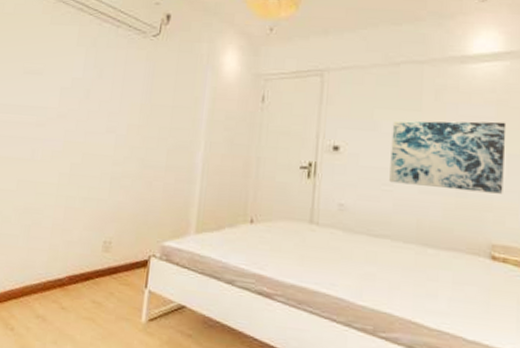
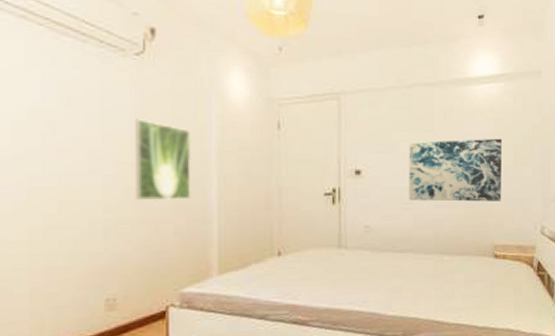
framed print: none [138,89,188,161] -> present [135,119,192,201]

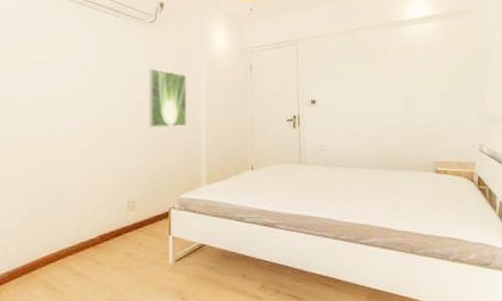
wall art: present [409,138,503,202] -> none [355,69,440,124]

